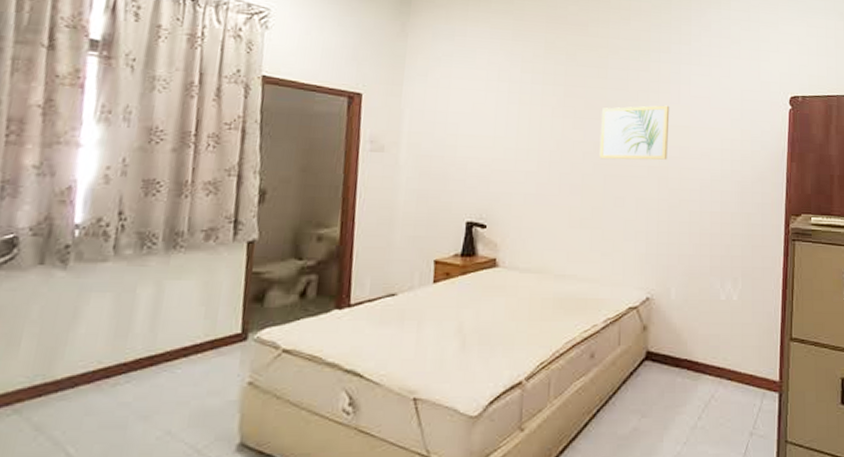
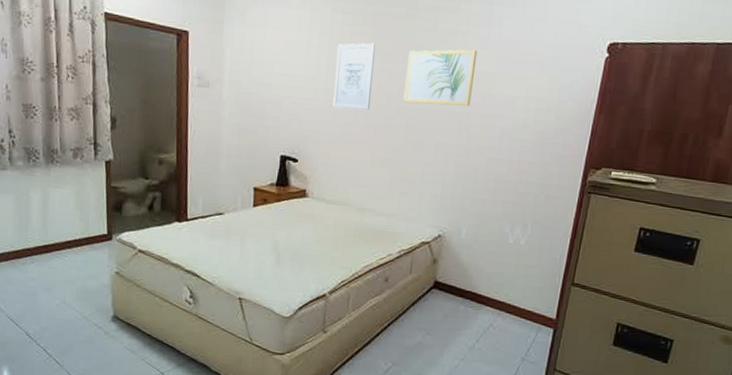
wall art: none [524,101,567,168] -> present [333,42,375,110]

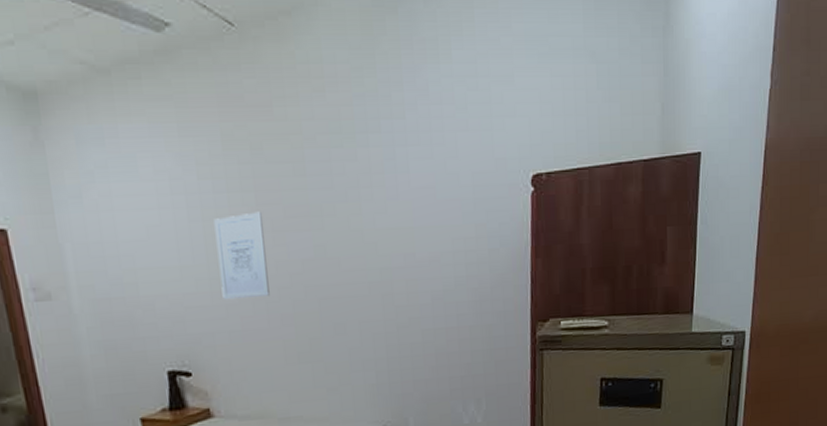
wall art: present [403,49,478,106] -> none [305,203,391,280]

